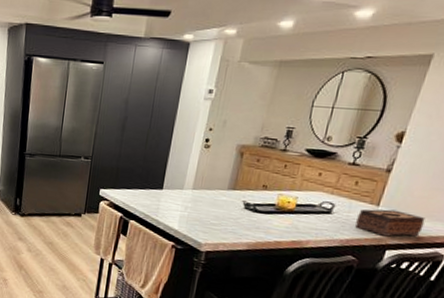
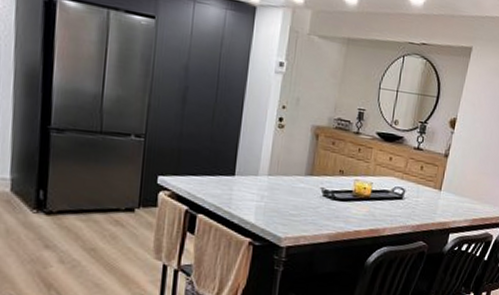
tissue box: present [355,209,426,237] -> none [424,193,477,220]

